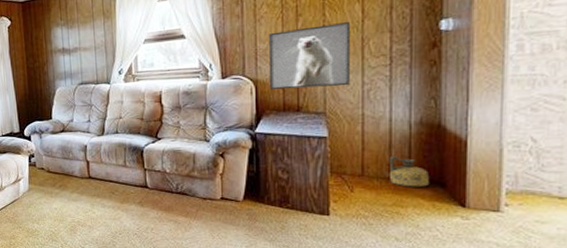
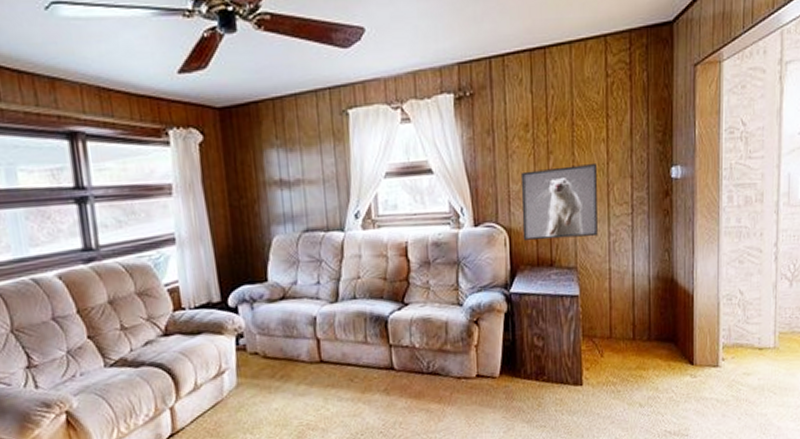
ceramic jug: present [388,156,430,187] -> none [632,314,666,347]

